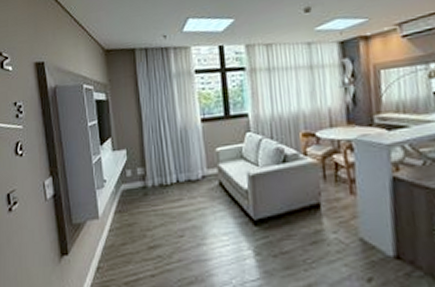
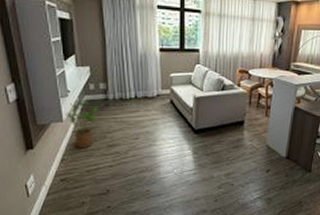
house plant: none [101,191,137,253] -> present [65,101,99,149]

